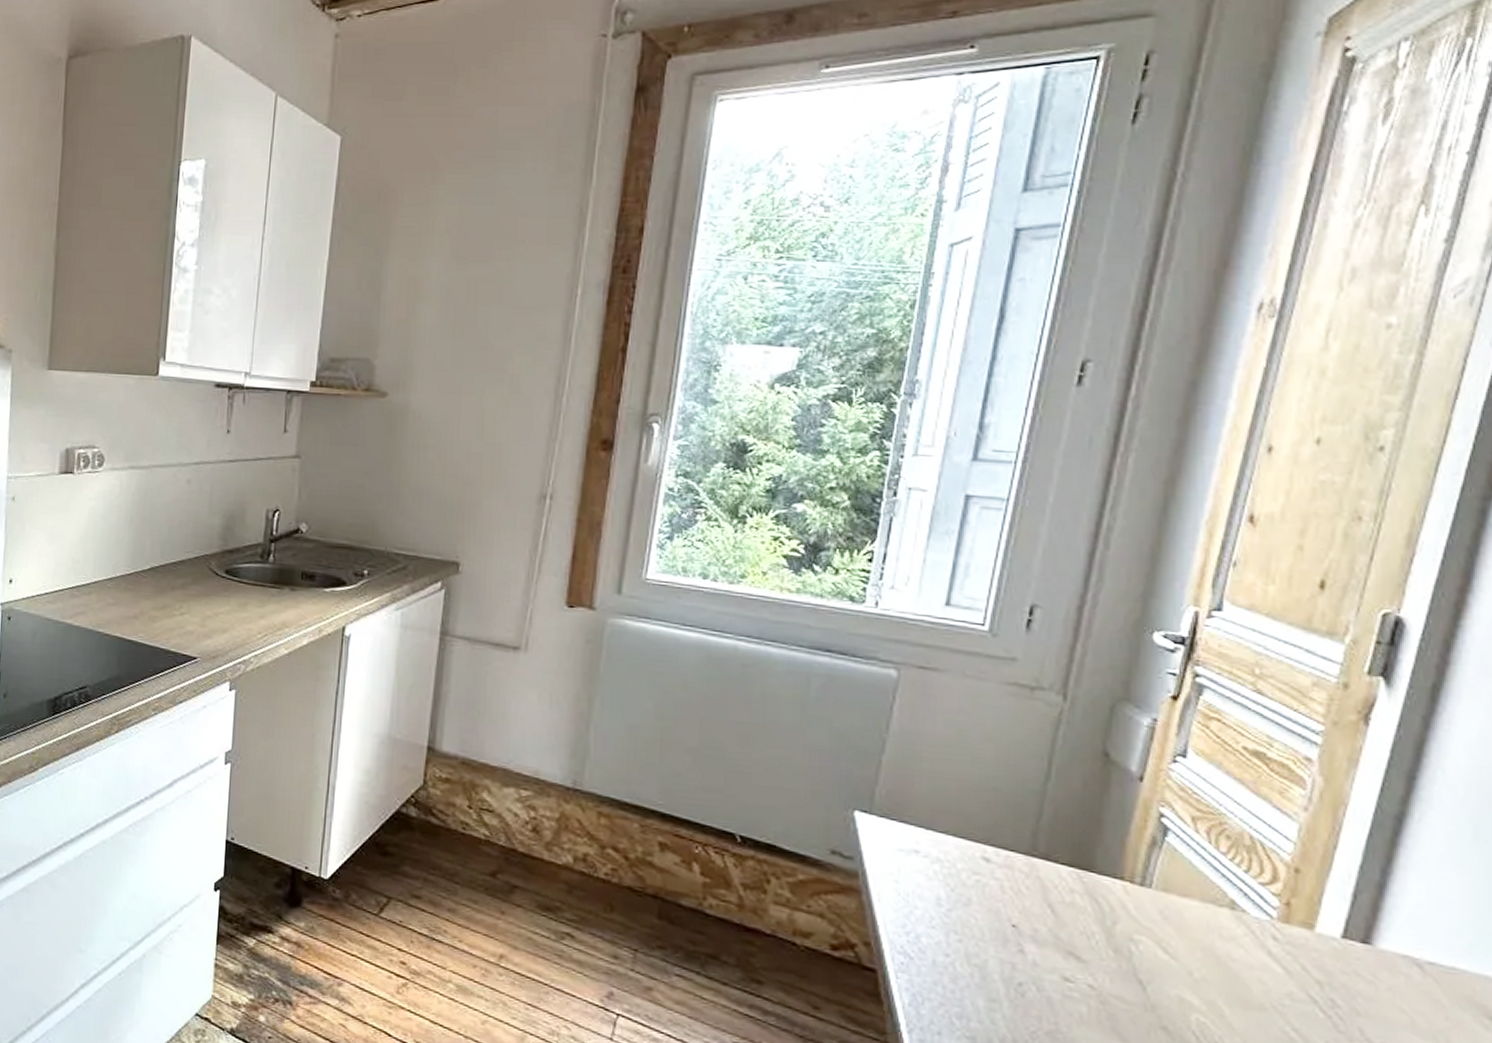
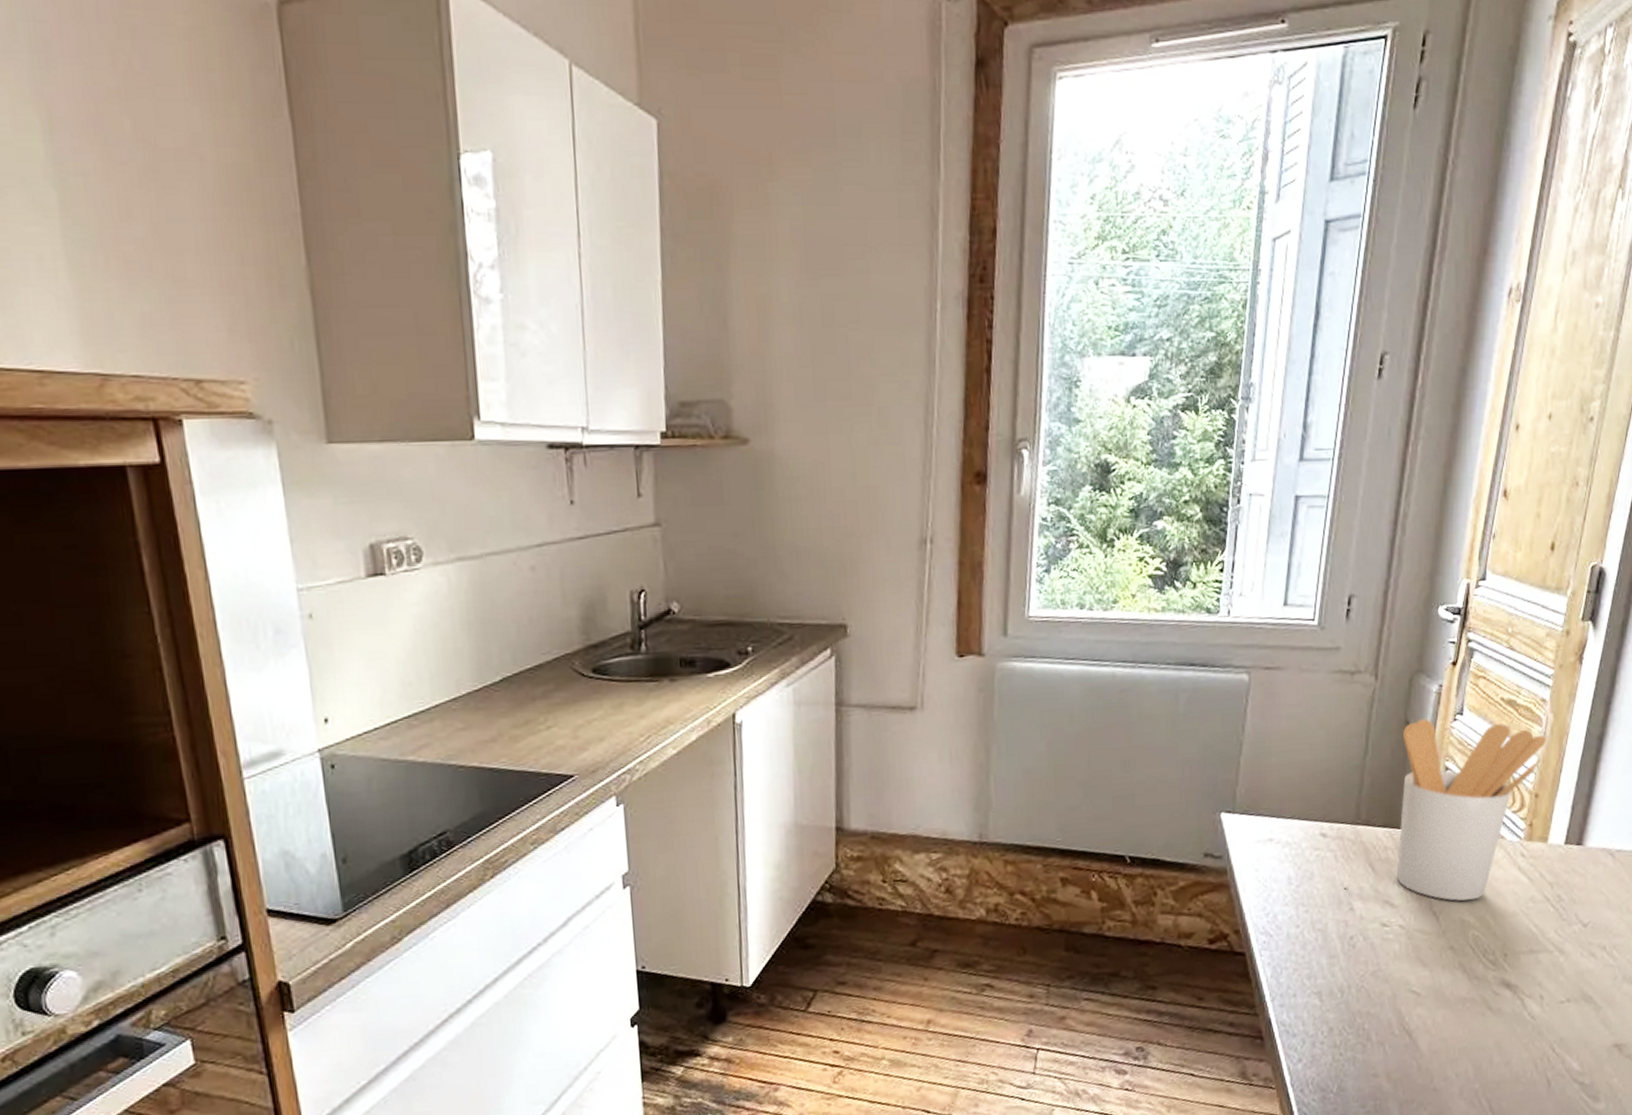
utensil holder: none [1085,753,1313,978] -> present [1396,719,1546,901]

